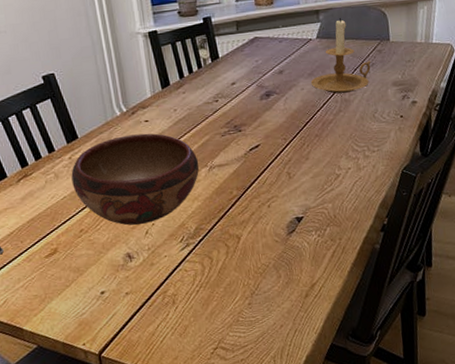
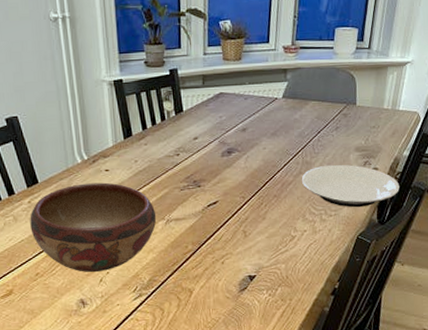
candle holder: present [310,18,371,94] -> none [273,79,336,155]
plate: none [341,100,440,143] -> present [301,164,399,208]

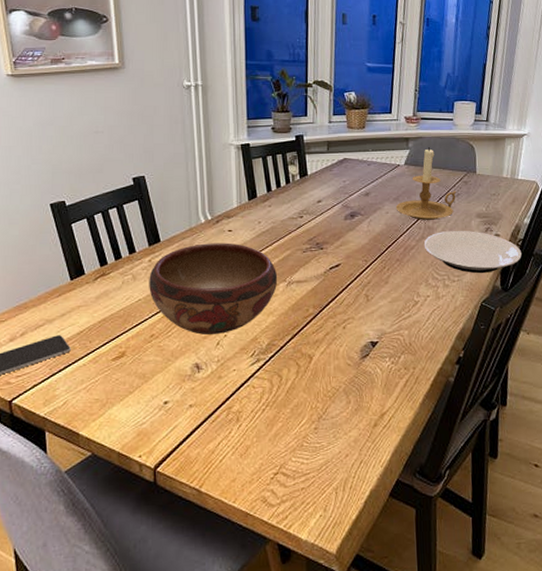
candle holder: none [273,79,336,155] -> present [395,147,457,220]

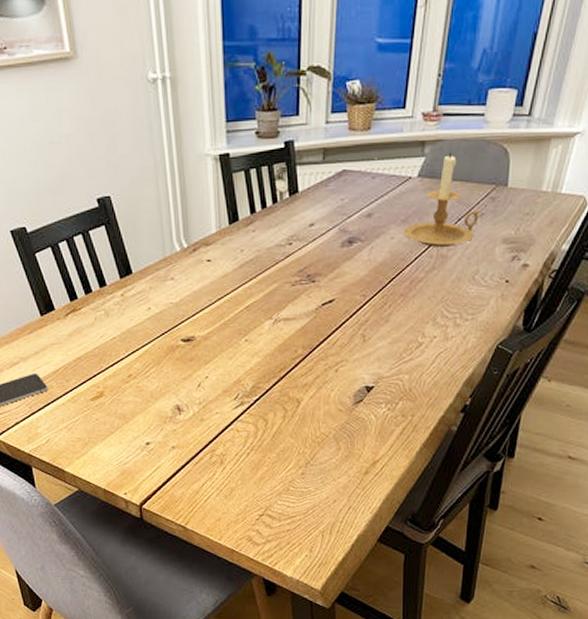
decorative bowl: present [149,243,278,335] -> none [122,274,263,377]
plate: present [423,230,522,274] -> none [434,259,553,312]

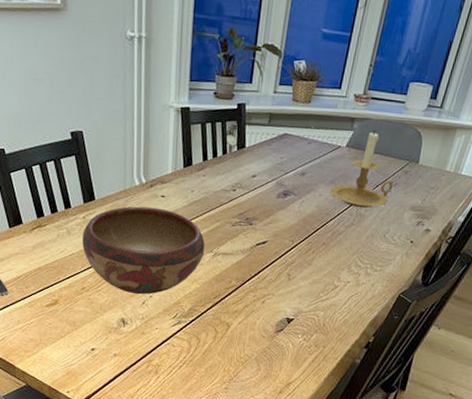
decorative bowl: none [122,274,263,377] -> present [82,206,205,295]

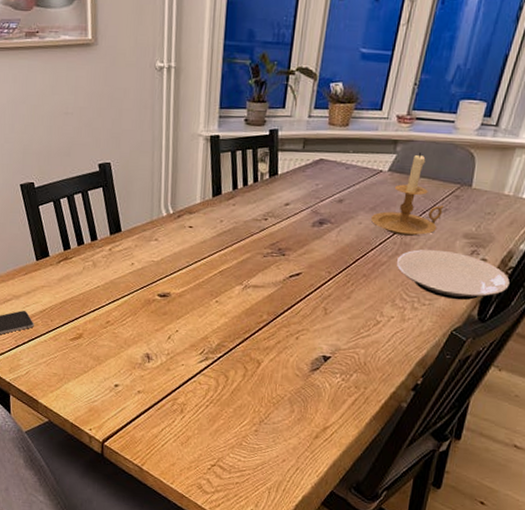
decorative bowl: present [82,206,205,295] -> none [107,237,235,329]
plate: none [352,220,449,267] -> present [396,249,510,301]

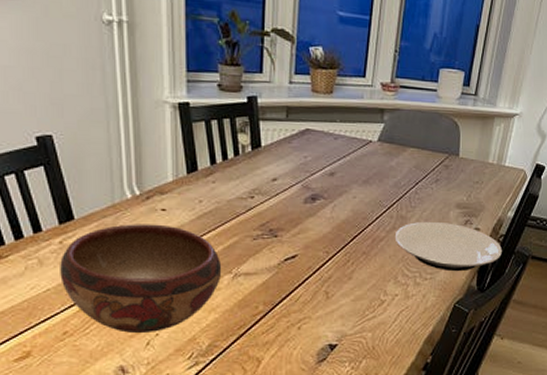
decorative bowl: none [107,237,235,329] -> present [60,224,222,334]
candle holder: present [370,153,445,236] -> none [364,122,436,208]

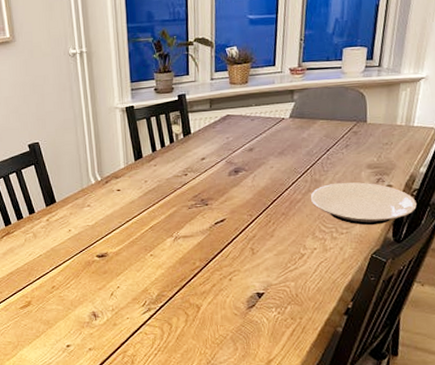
decorative bowl: present [60,224,222,334] -> none [48,201,165,287]

